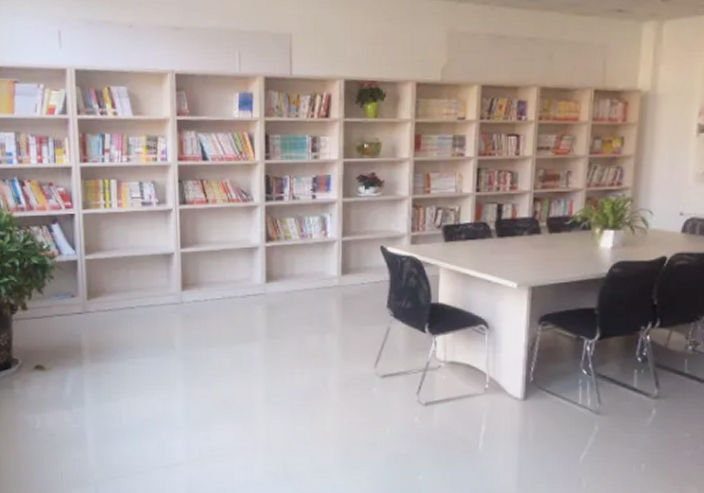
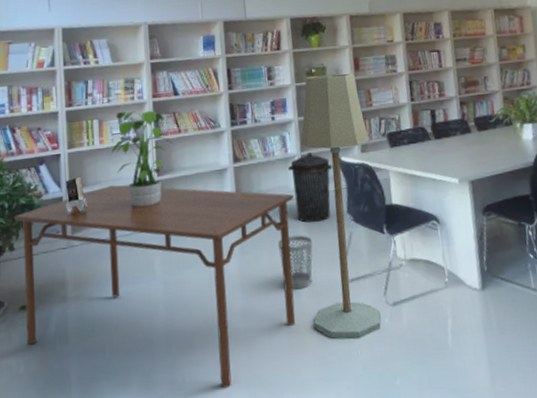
dining table: none [25,253,330,465] -> present [13,185,296,389]
book: none [80,241,104,279] -> present [65,177,87,215]
potted plant: none [128,172,200,280] -> present [109,108,174,208]
wastebasket: none [307,325,345,379] -> present [277,235,313,290]
trash can: none [326,237,376,313] -> present [288,151,333,223]
floor lamp: none [339,151,422,432] -> present [300,73,382,339]

